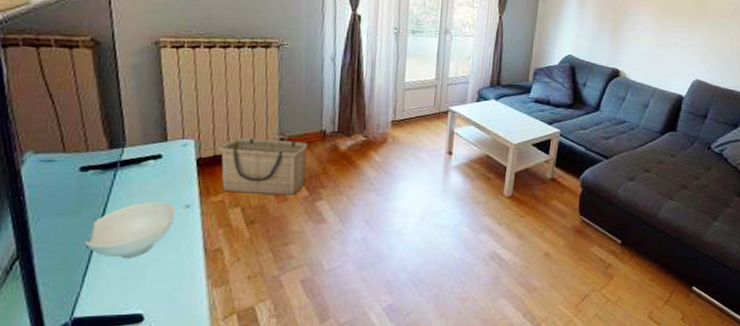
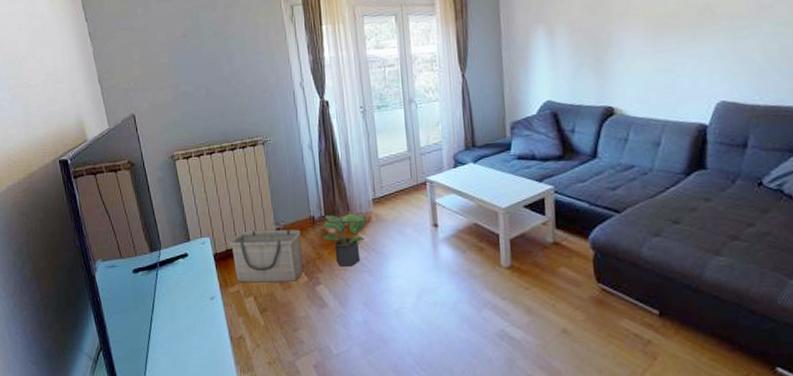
bowl: present [83,201,176,258] -> none [142,295,204,347]
potted plant: none [331,130,383,184] -> present [322,213,367,267]

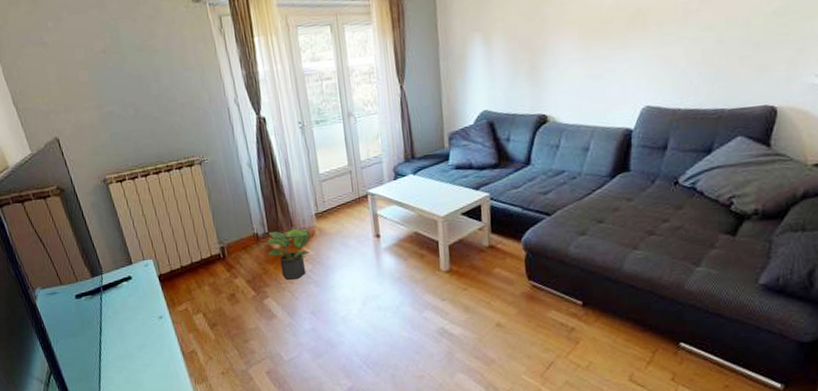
basket: present [229,229,304,283] -> none [173,247,251,301]

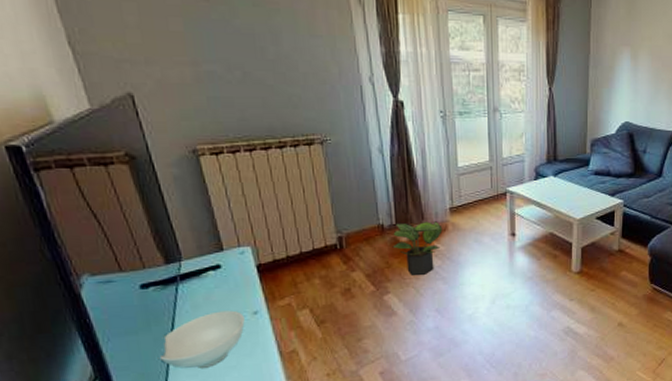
bowl: none [92,315,154,366] -> present [157,310,245,368]

